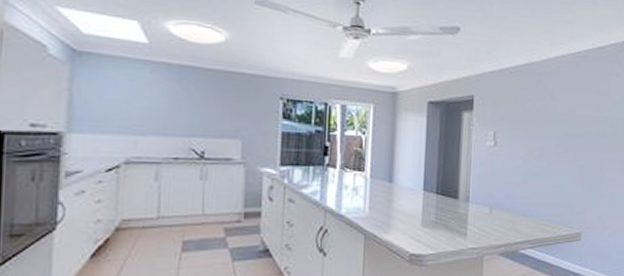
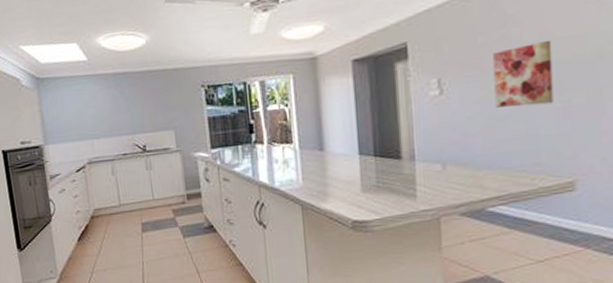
wall art: none [533,115,575,167] -> present [493,39,553,108]

